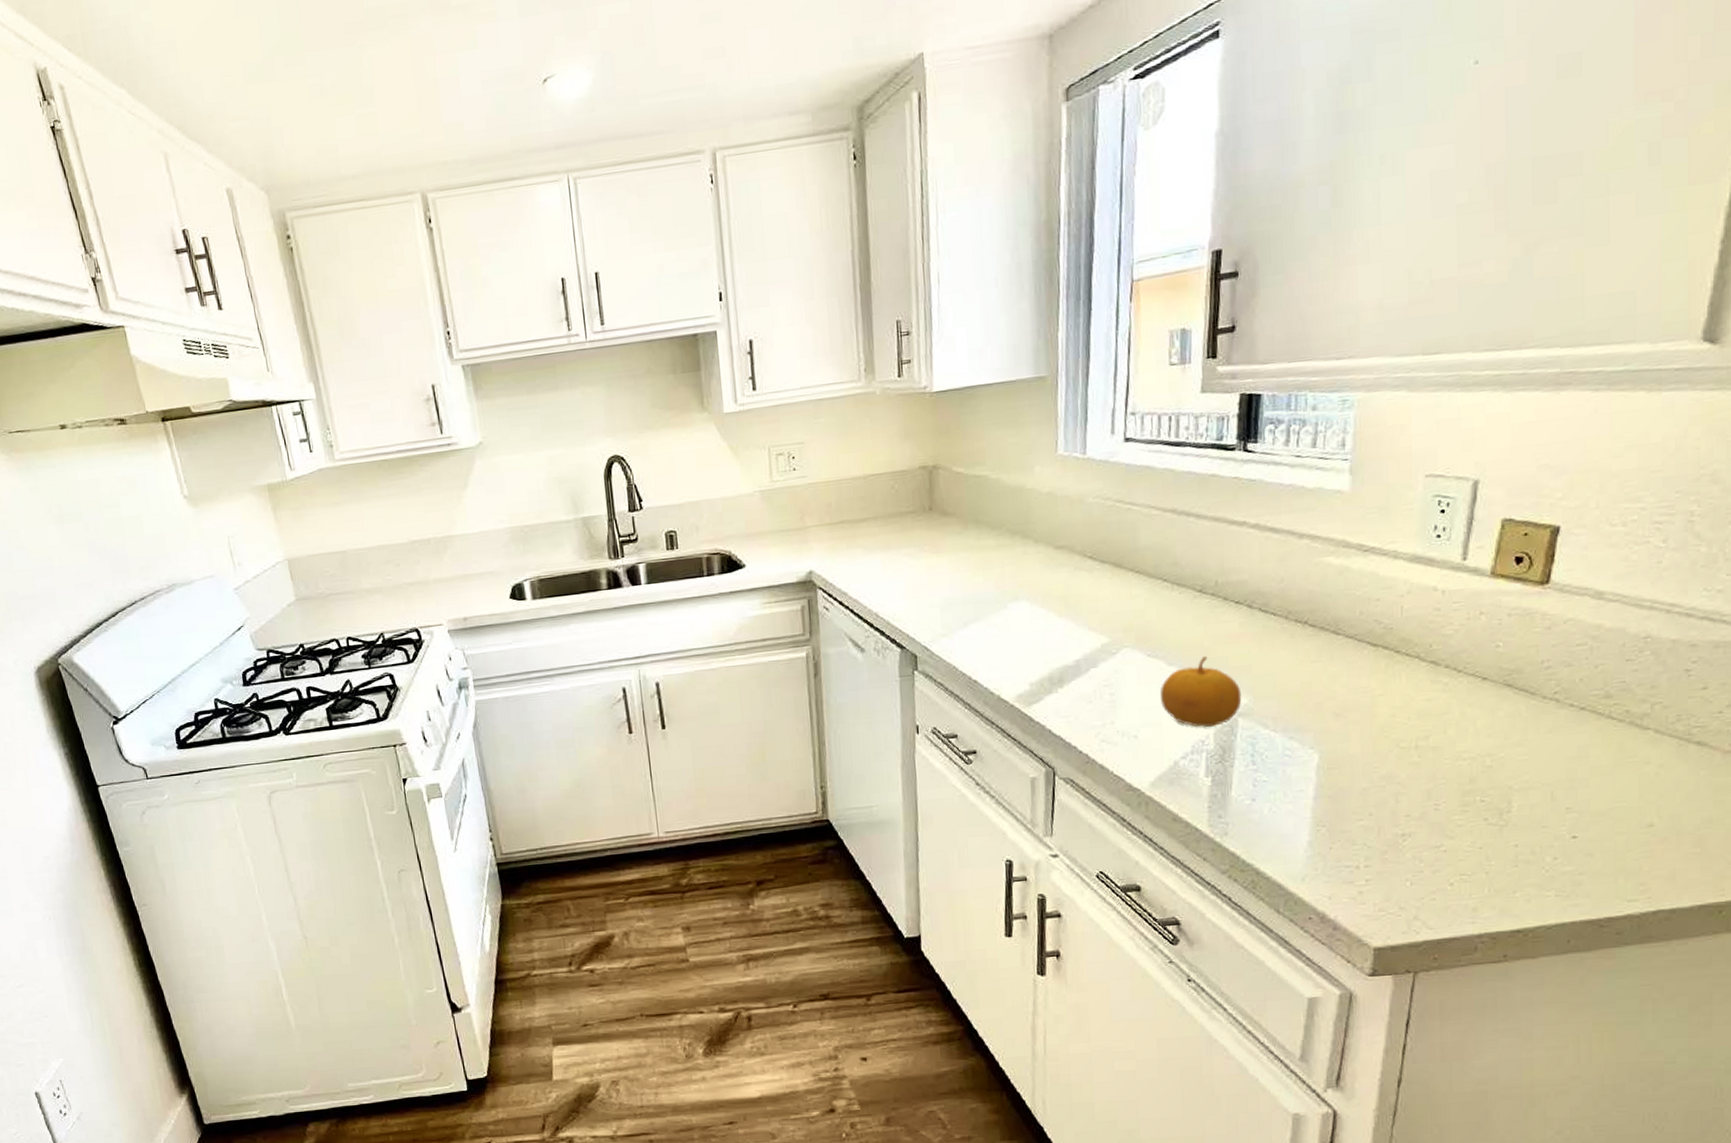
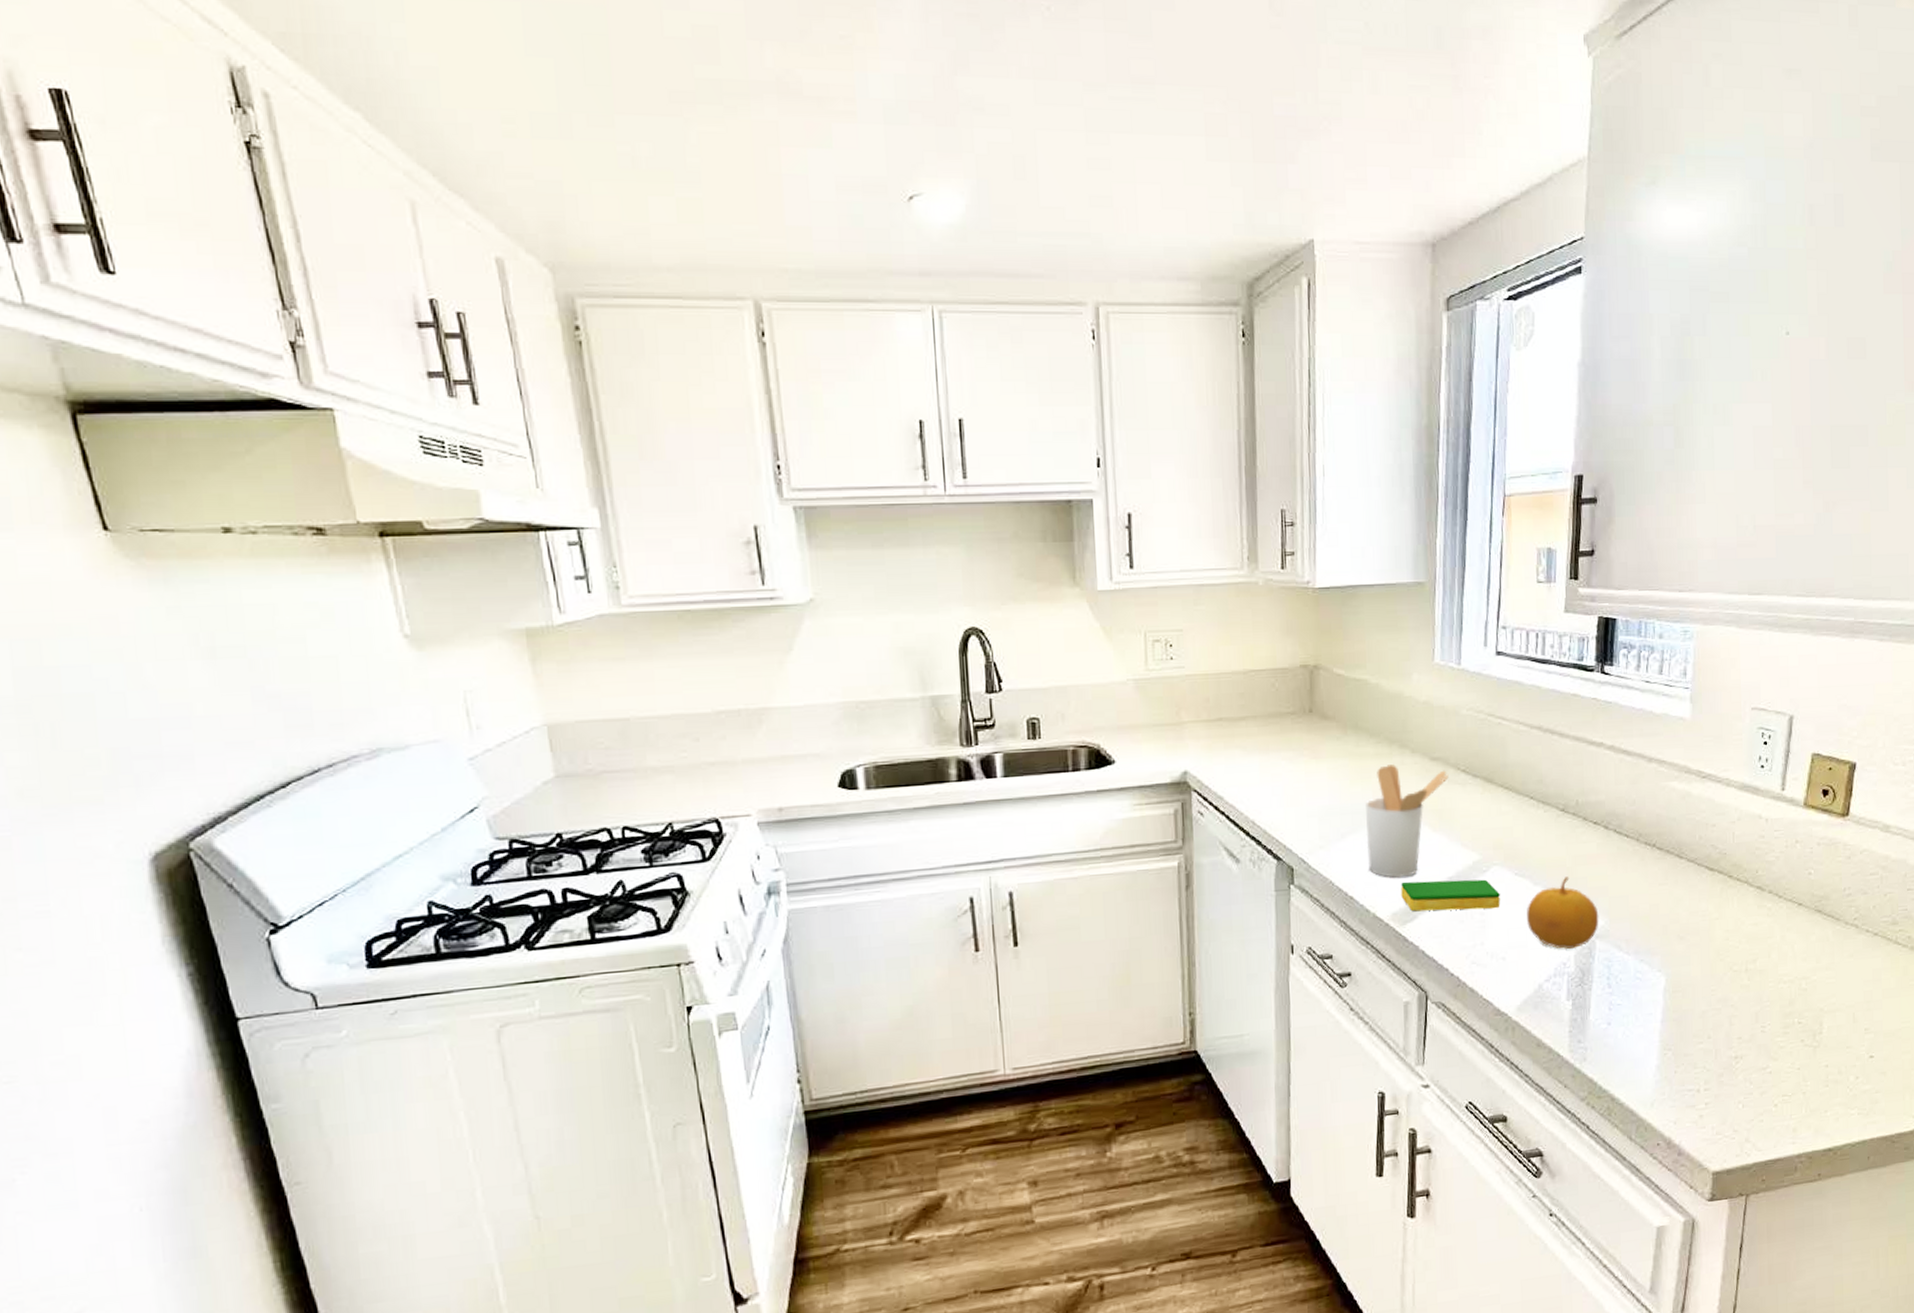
utensil holder: none [988,555,1075,662] -> present [1366,764,1449,878]
dish sponge: none [1025,661,1132,693] -> present [1401,879,1500,912]

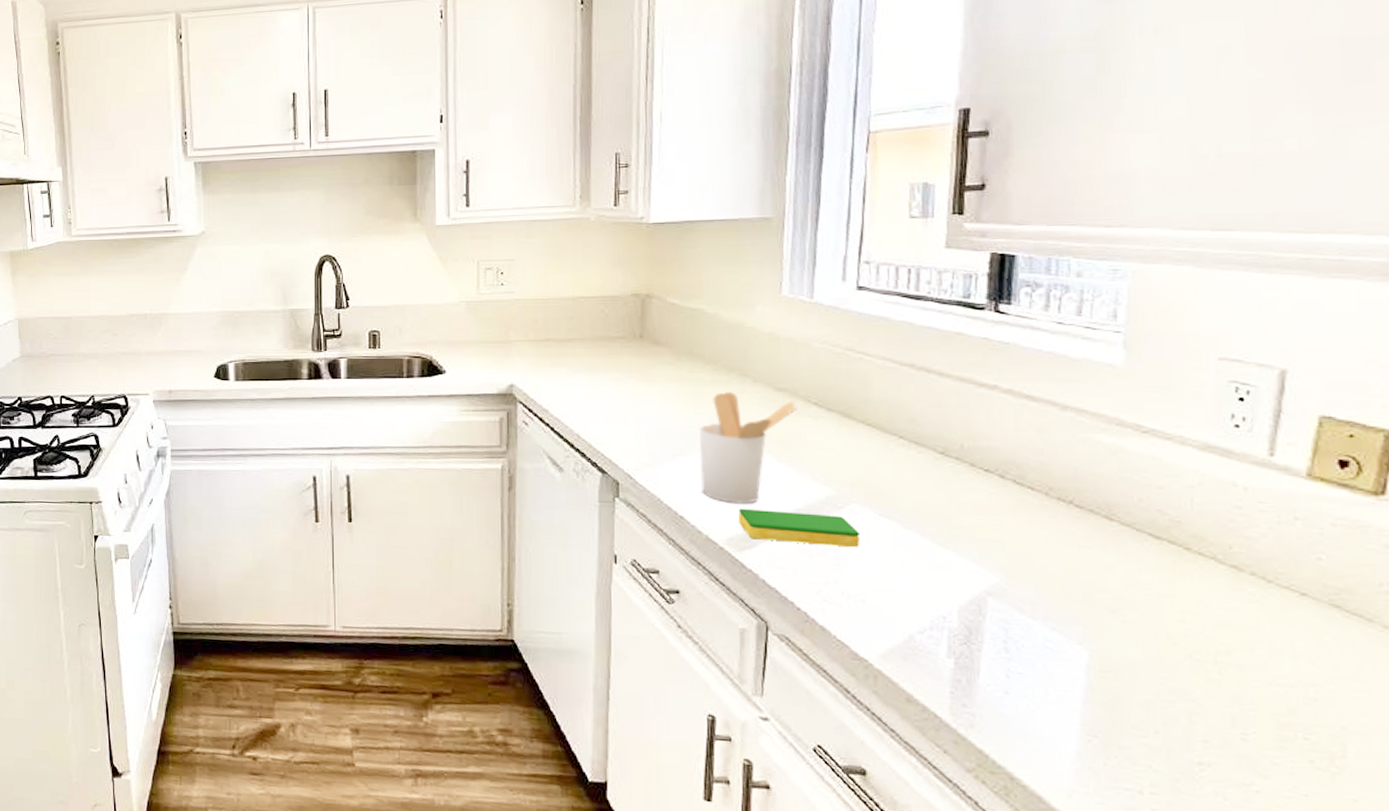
fruit: present [1527,877,1599,949] -> none [894,524,992,603]

